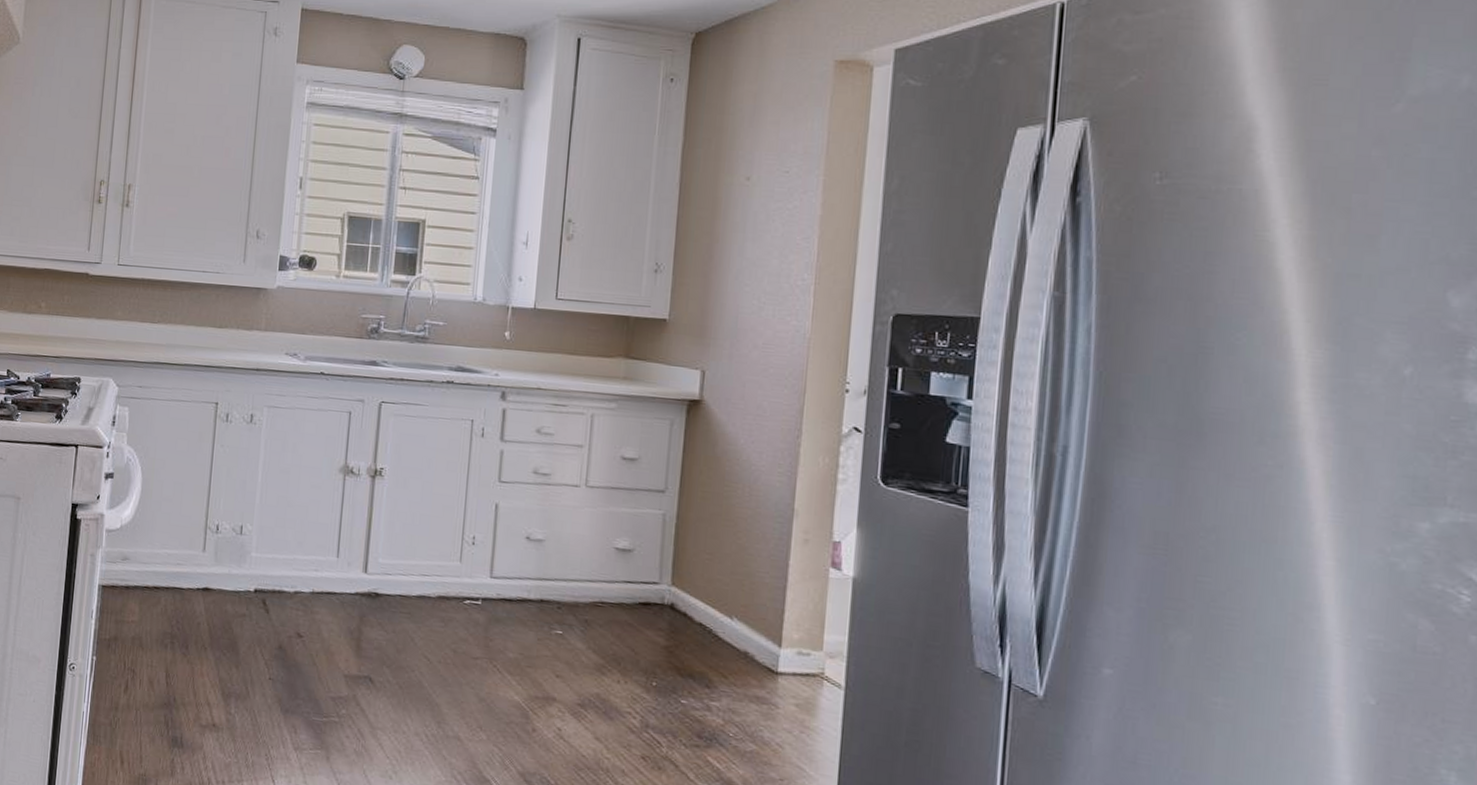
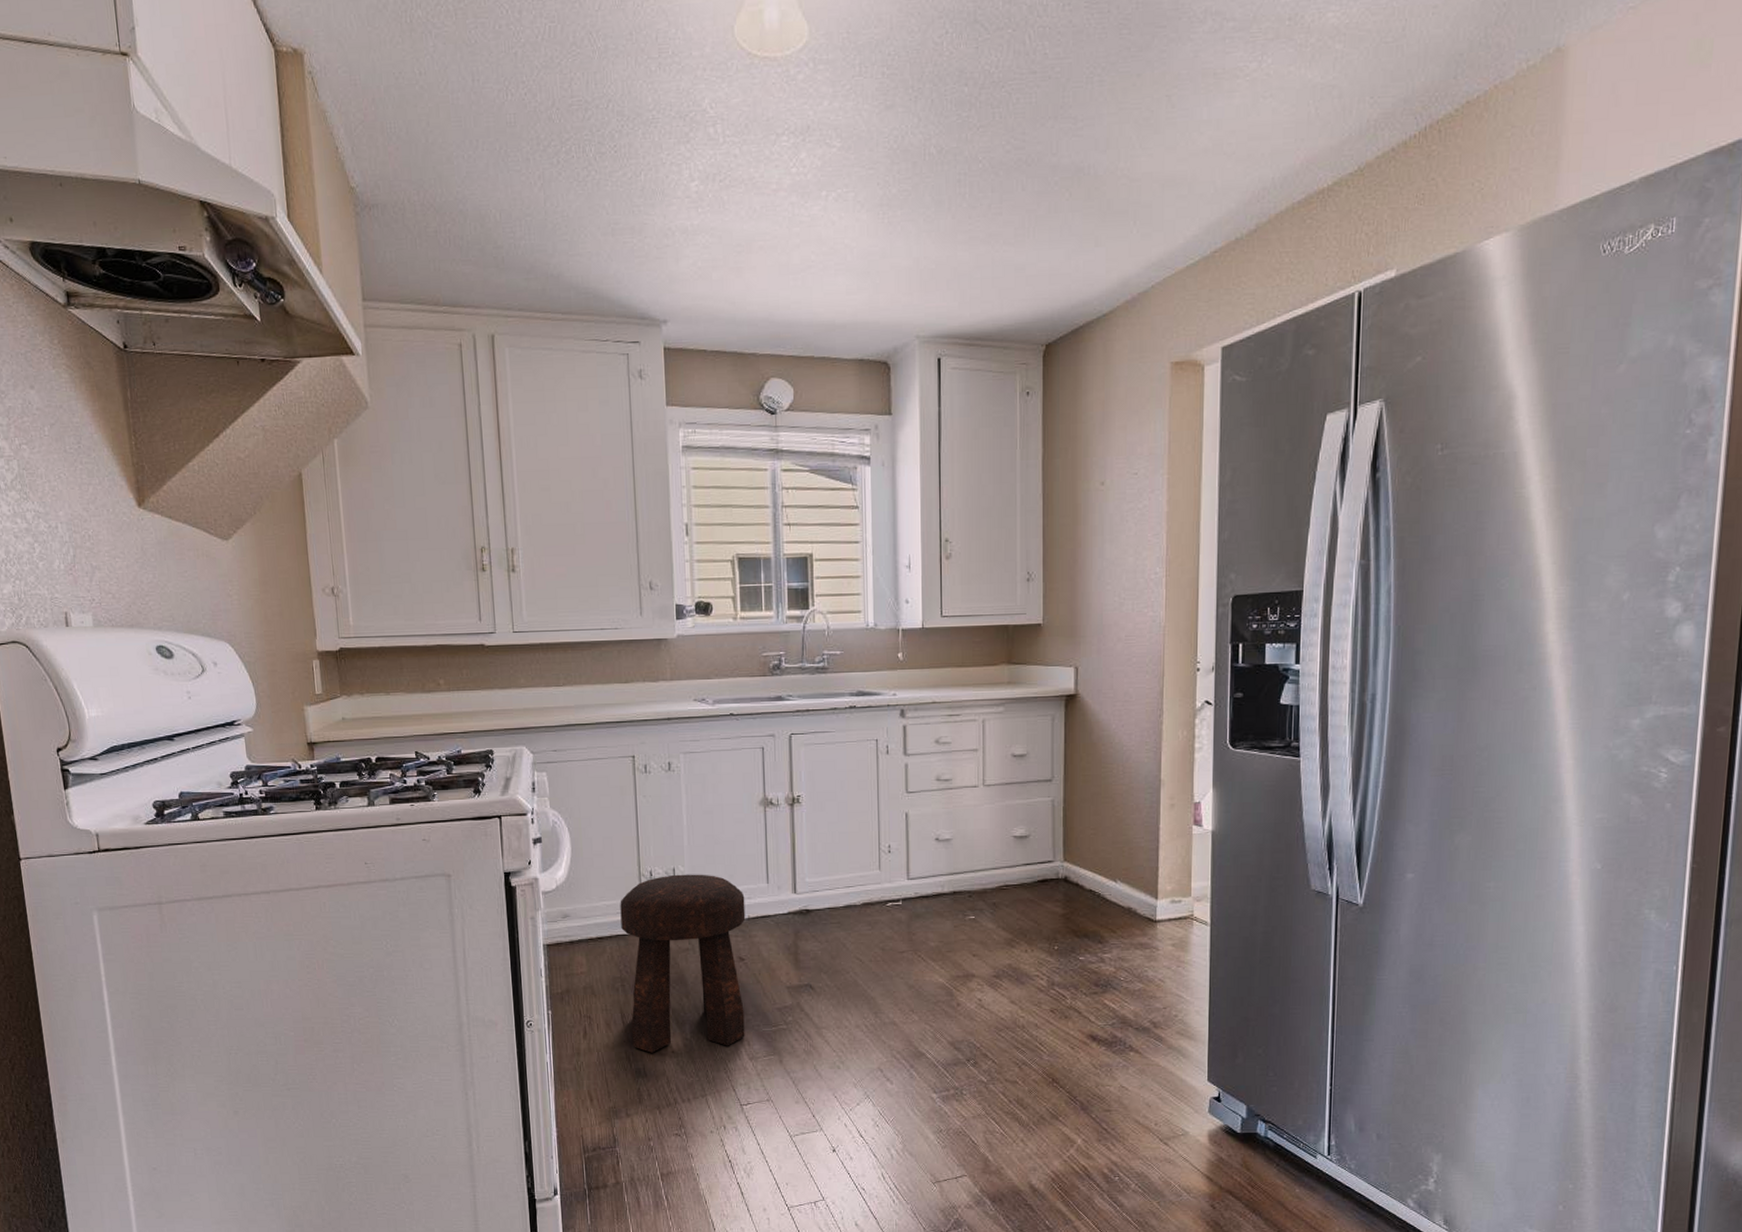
stool: none [173,532,312,730] -> present [620,874,746,1053]

